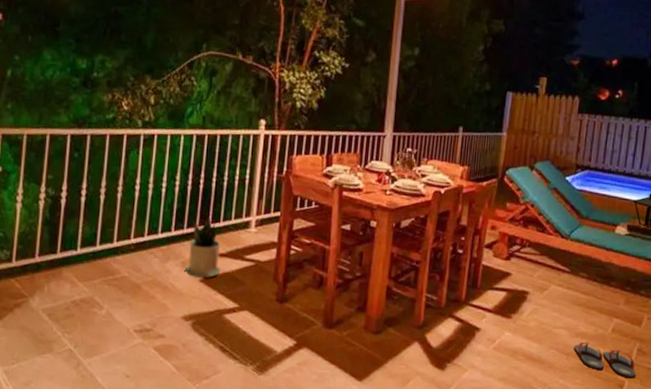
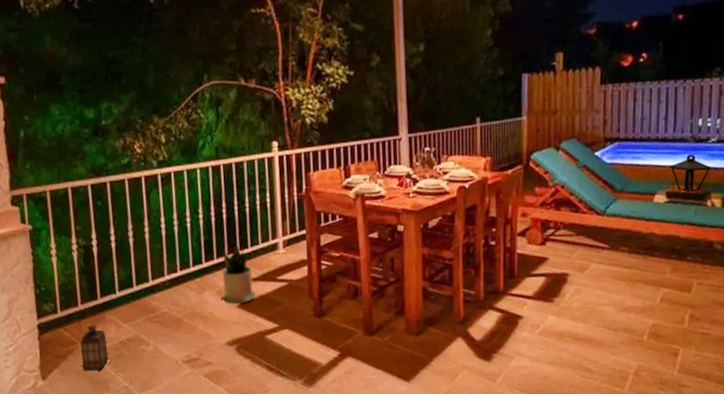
lantern: none [27,279,59,329] -> present [80,325,108,371]
sandal: present [573,341,636,379] -> none [621,315,690,346]

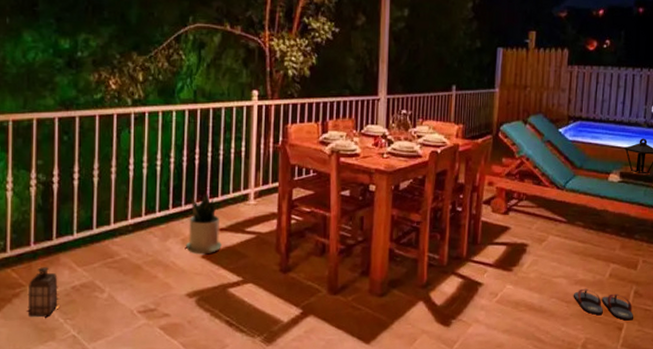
sandal: none [621,315,690,346] -> present [573,288,633,321]

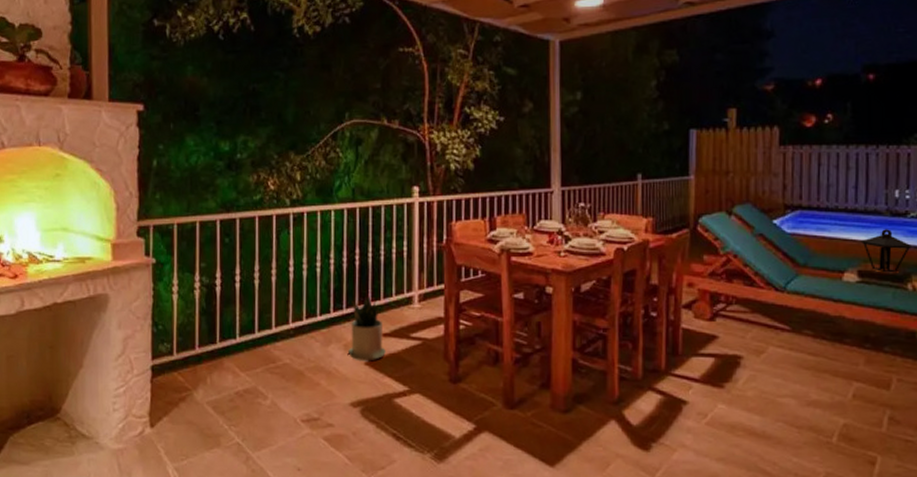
lantern: present [27,267,58,317] -> none [193,371,222,422]
sandal: present [573,288,633,321] -> none [805,411,890,453]

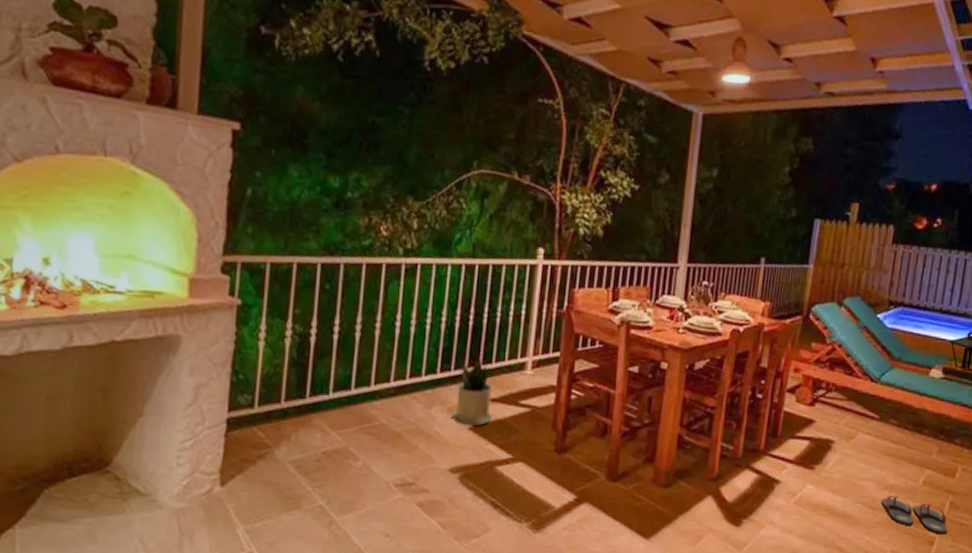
sandal: none [805,411,890,453] -> present [880,495,947,535]

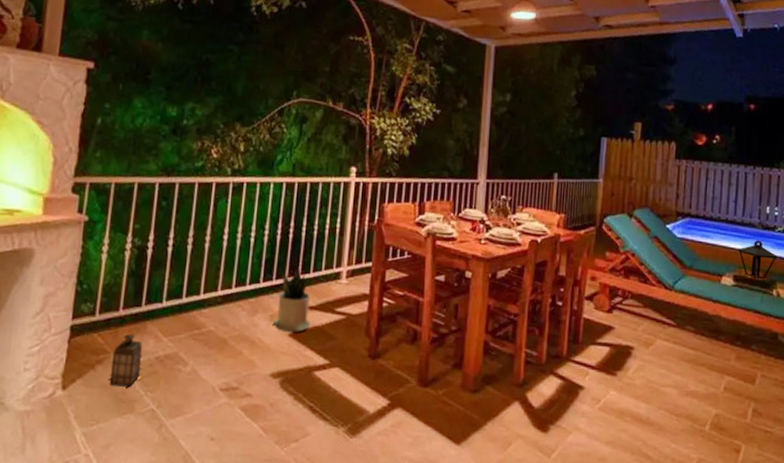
lantern: none [272,427,309,483] -> present [109,334,143,387]
sandal: present [880,495,947,535] -> none [684,401,752,442]

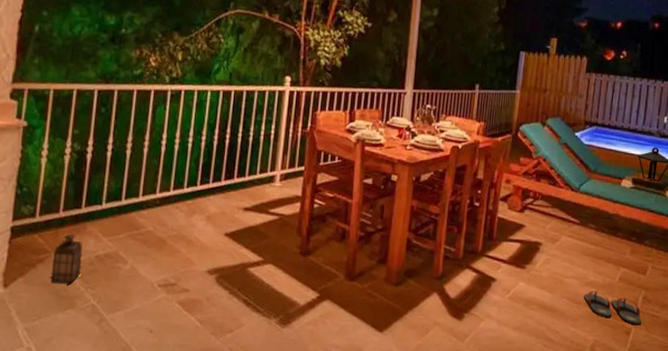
planter: present [274,269,310,332] -> none [210,173,245,232]
sandal: none [684,401,752,442] -> present [583,290,641,325]

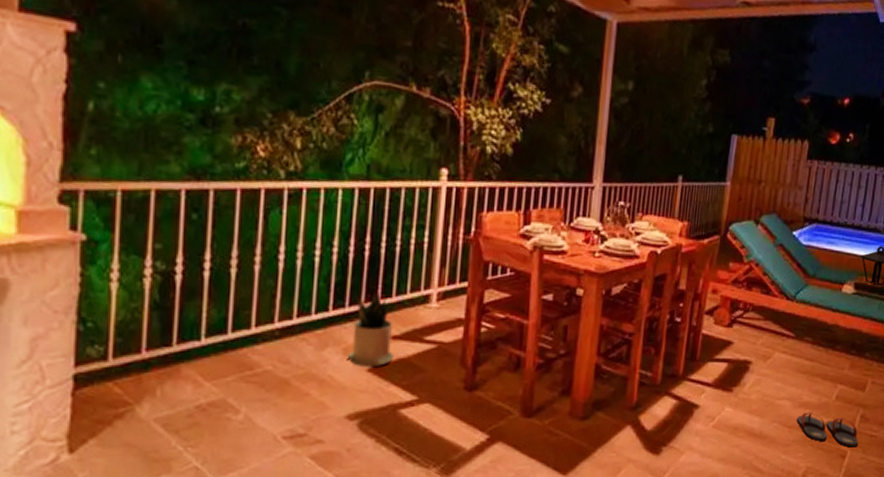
lantern: present [50,234,83,284] -> none [134,381,178,444]
planter: none [210,173,245,232] -> present [348,293,394,366]

